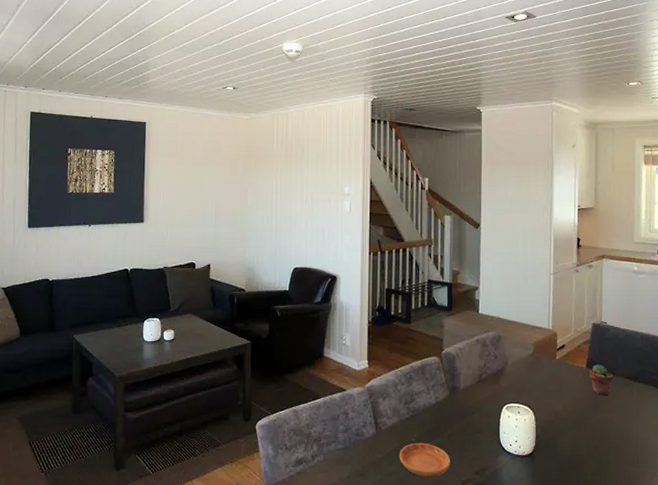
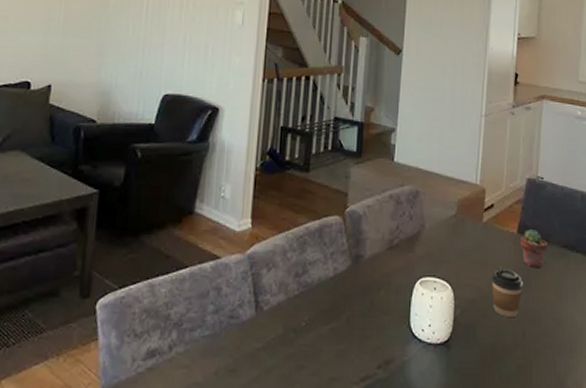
saucer: present [399,442,450,478] -> none [283,327,347,374]
coffee cup: none [566,395,594,436] -> present [491,266,524,318]

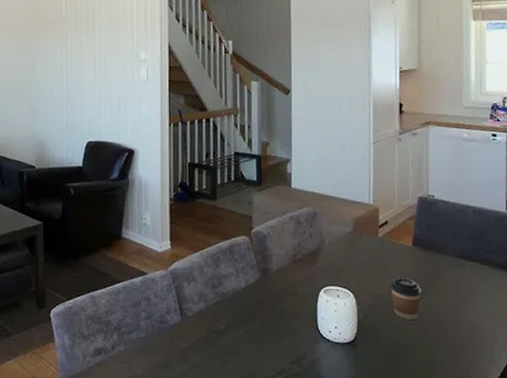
potted succulent: present [521,230,548,269] -> none [416,242,443,277]

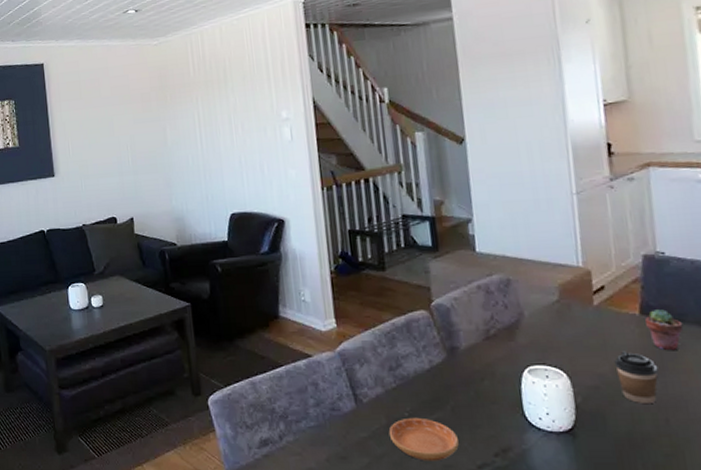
saucer: none [207,330,263,368] -> present [388,417,459,461]
potted succulent: none [416,242,443,277] -> present [645,309,684,351]

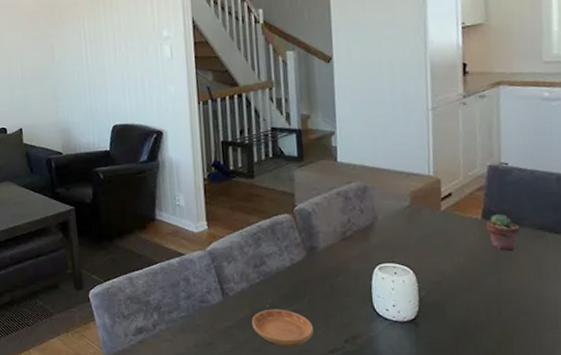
coffee cup: present [614,351,659,405] -> none [456,251,495,298]

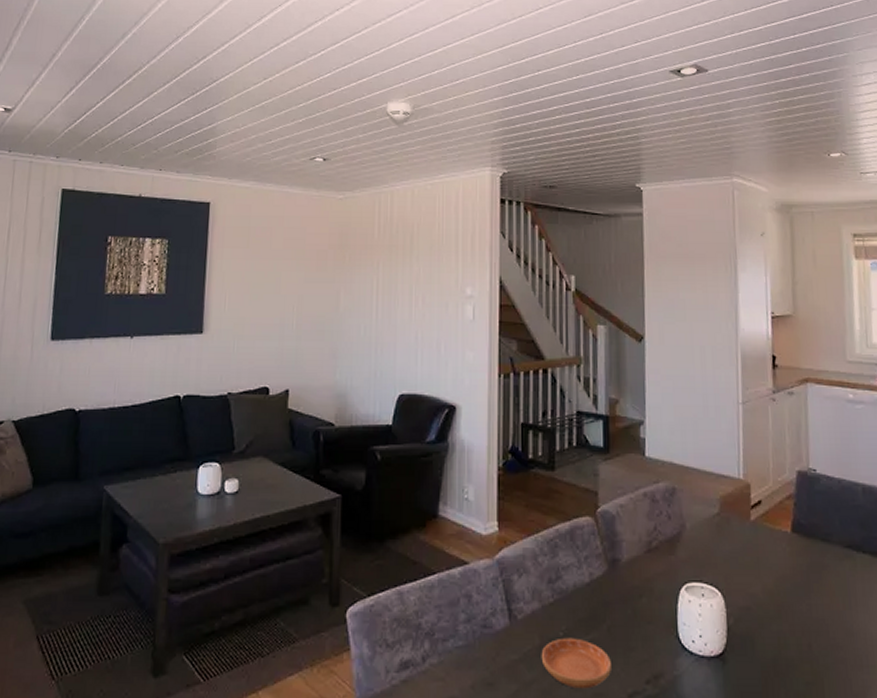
potted succulent: present [486,214,520,251] -> none [796,528,829,572]

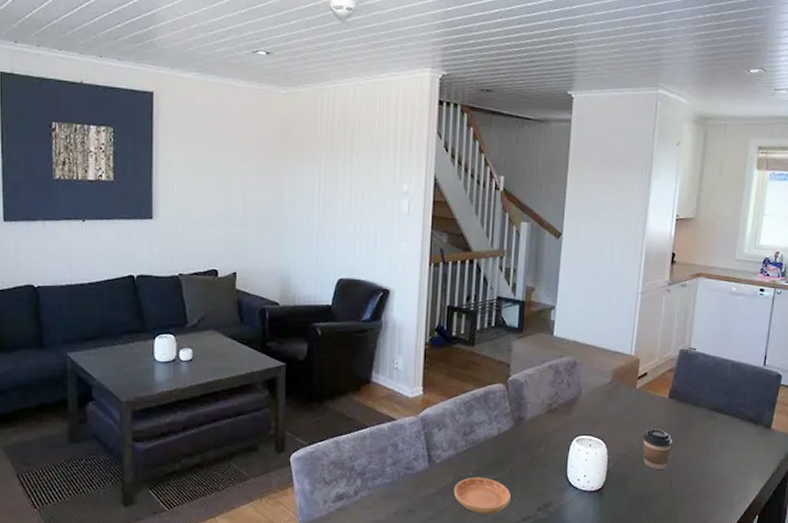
coffee cup: none [766,570,805,628] -> present [642,427,673,470]

